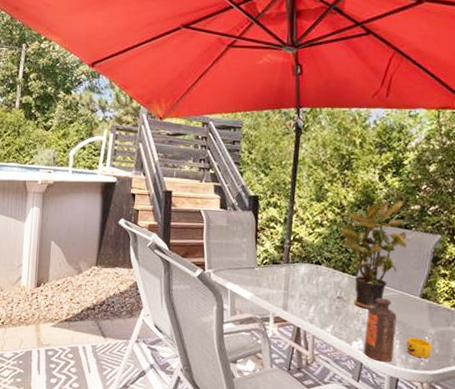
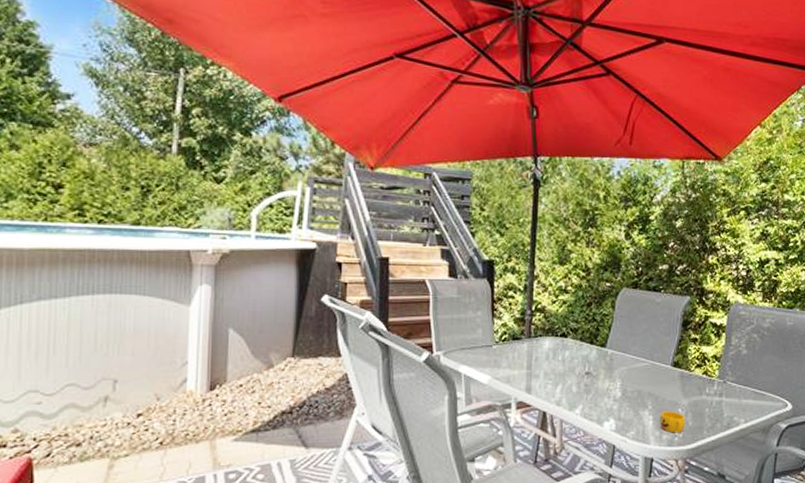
potted plant: present [340,198,407,309] -> none [586,258,657,384]
bottle: present [363,298,397,362] -> none [615,371,649,442]

